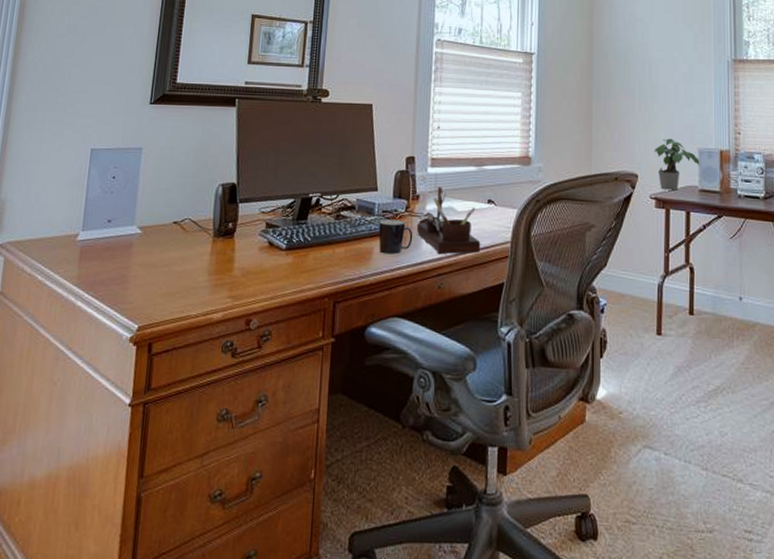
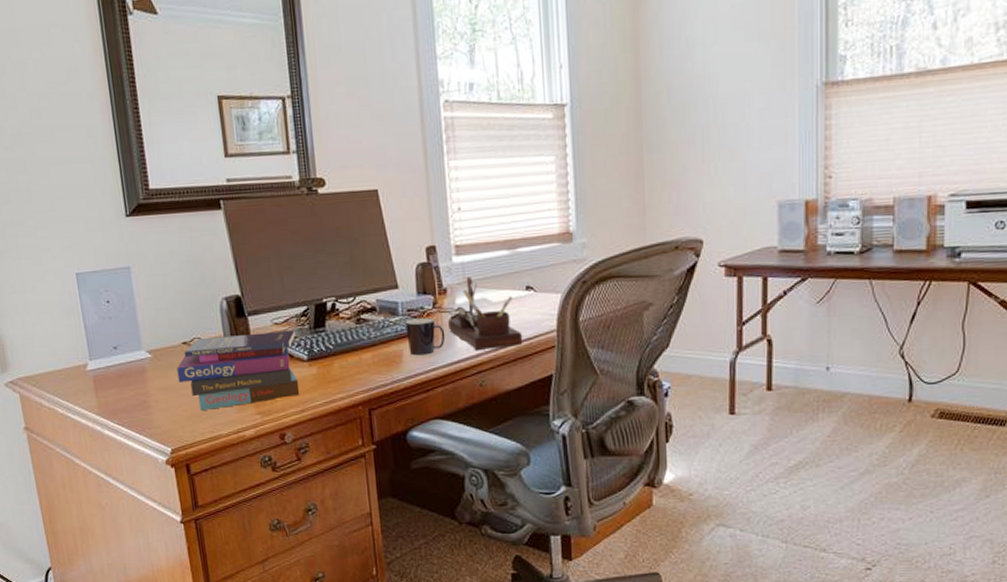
books: none [161,219,279,289] -> present [177,330,300,410]
potted plant: present [654,138,700,191] -> none [722,192,780,255]

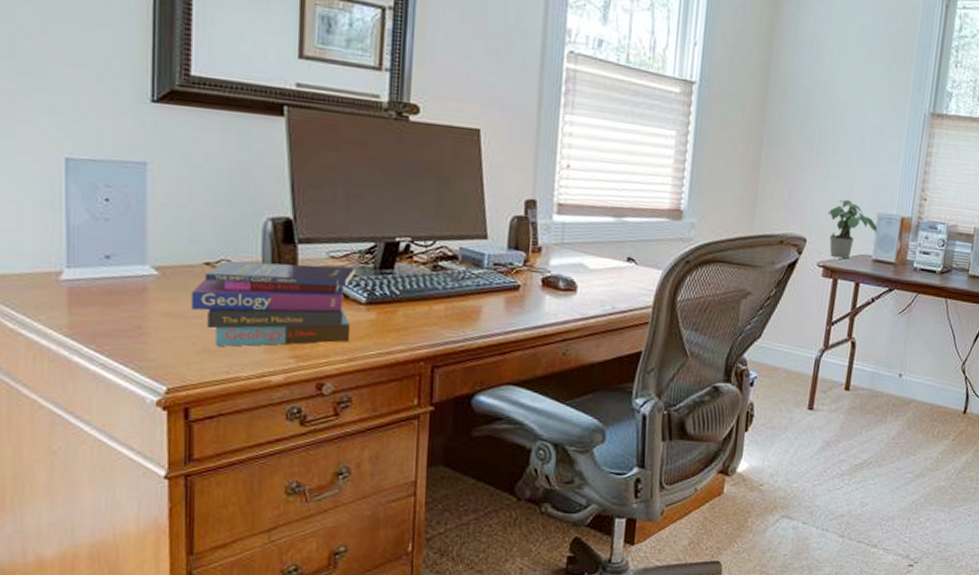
mug: present [405,318,446,359] -> none [488,274,533,318]
desk organizer: present [447,276,523,350] -> none [537,238,617,318]
potted plant: none [722,192,780,255] -> present [827,199,878,259]

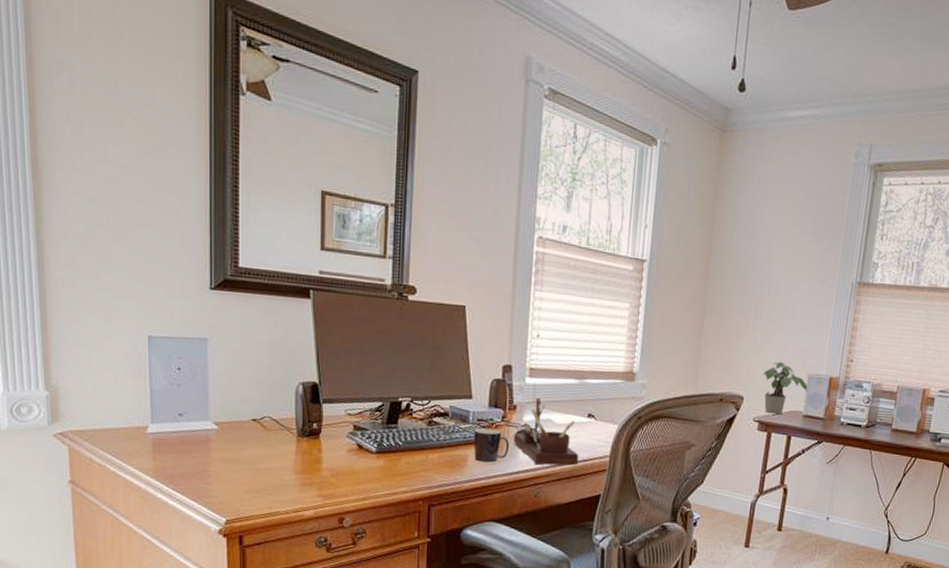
books: present [191,261,355,346] -> none [243,418,367,487]
mug: none [488,274,533,318] -> present [473,428,510,465]
desk organizer: none [537,238,617,318] -> present [513,397,579,466]

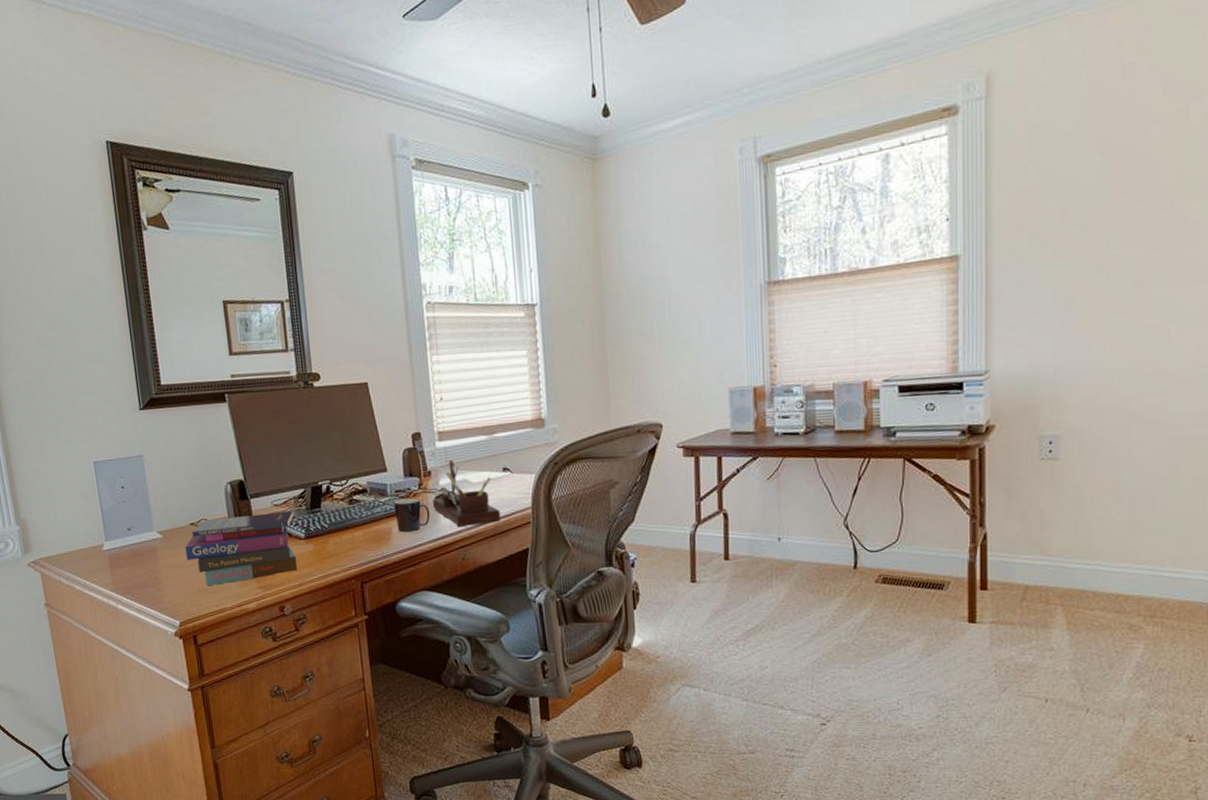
books: none [243,418,367,487] -> present [185,510,298,585]
potted plant: present [762,362,808,415] -> none [678,380,731,437]

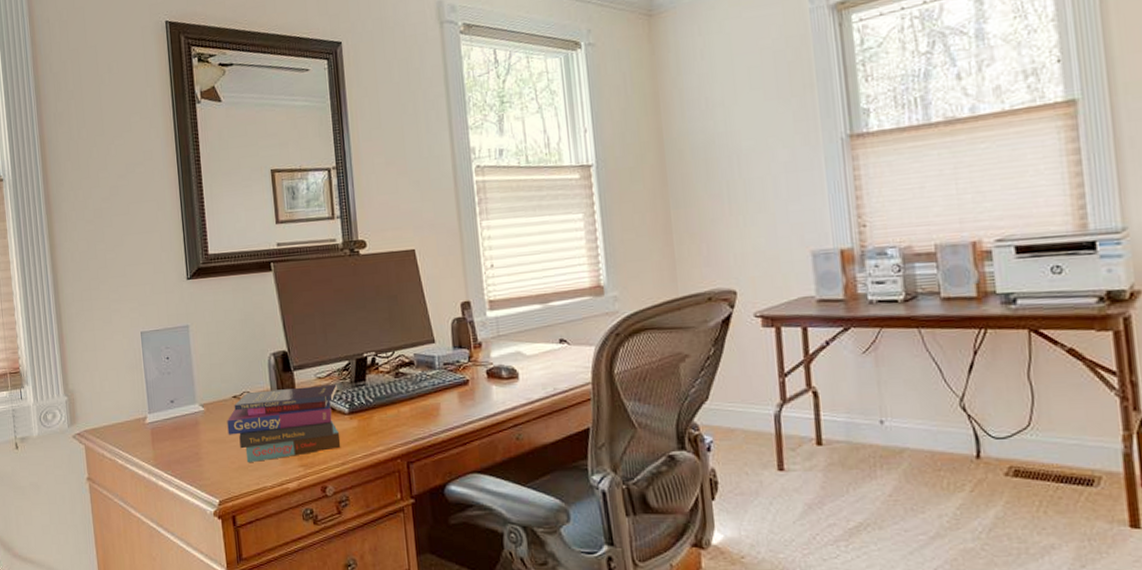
mug: present [394,498,430,535] -> none [442,371,481,412]
desk organizer: present [432,459,501,527] -> none [483,330,559,403]

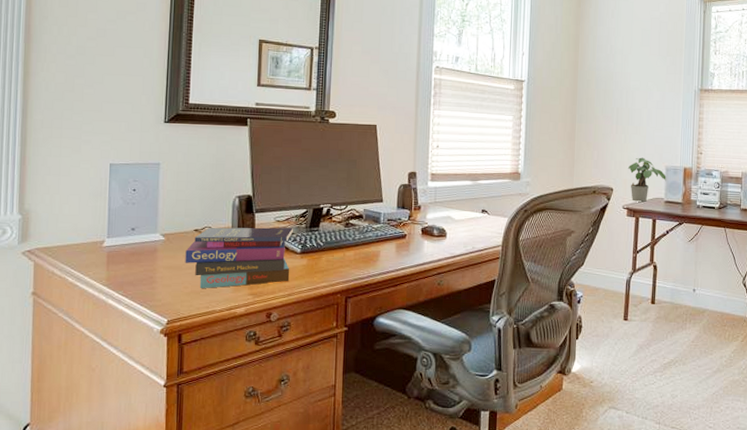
potted plant: none [753,243,815,306] -> present [627,157,666,202]

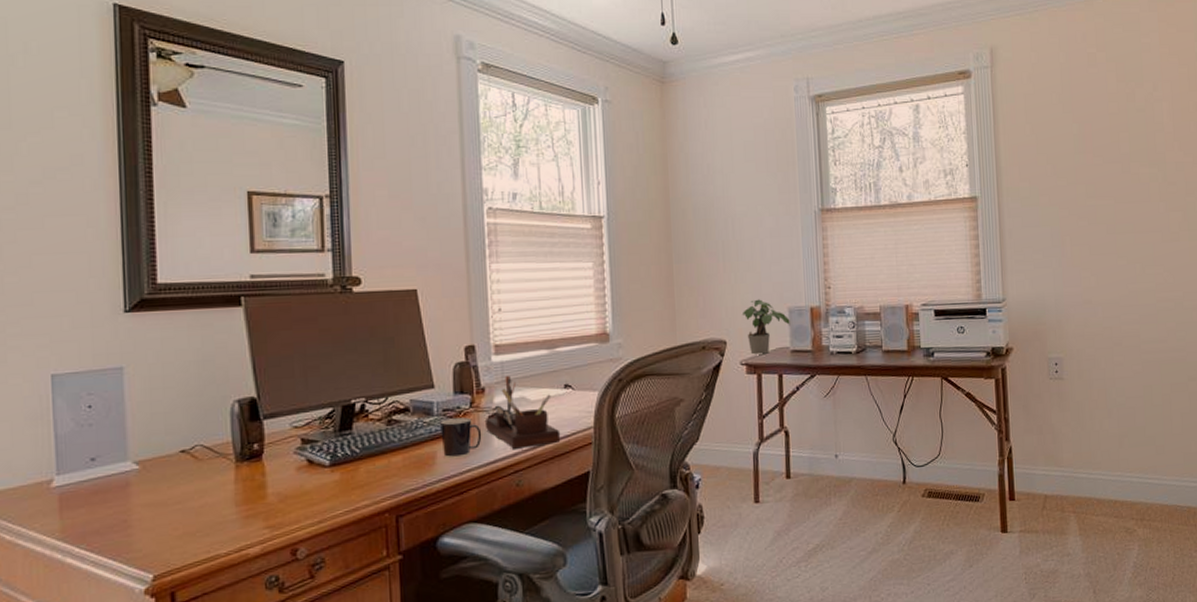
books: present [185,227,293,288] -> none [170,433,318,527]
mug: none [384,227,416,259] -> present [440,417,482,460]
desk organizer: none [418,198,476,256] -> present [484,375,561,449]

